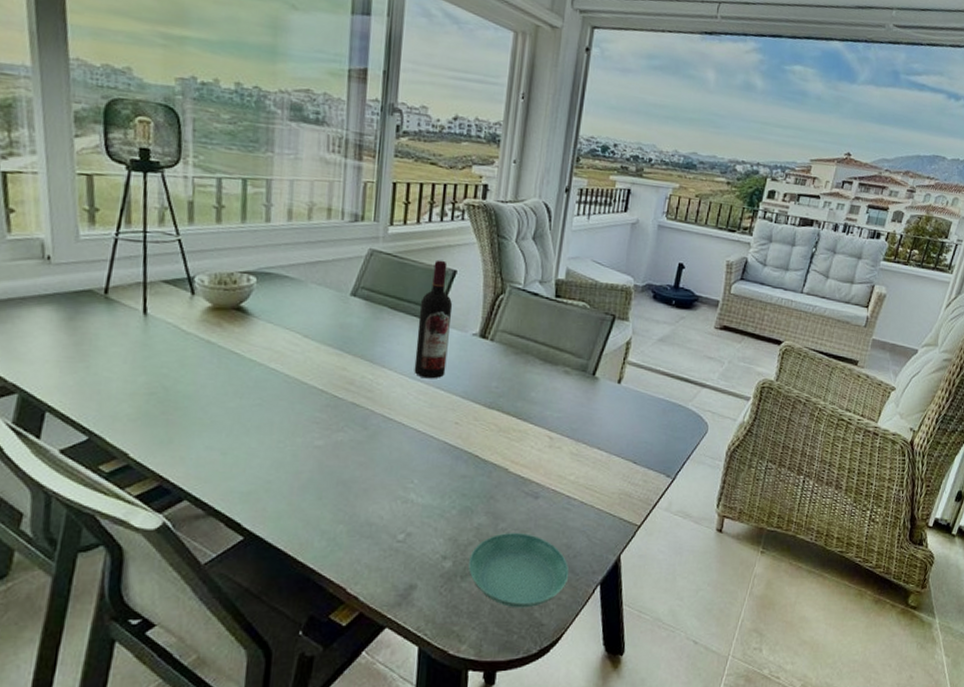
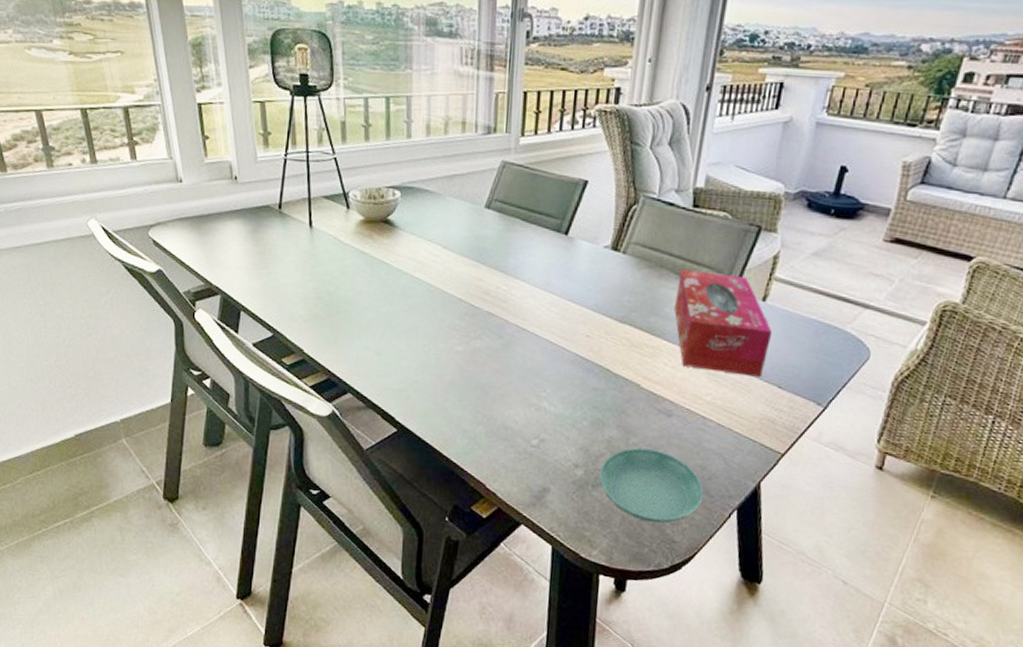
wine bottle: present [414,260,453,379] -> none [546,170,584,291]
tissue box: none [540,355,627,455] -> present [675,269,772,377]

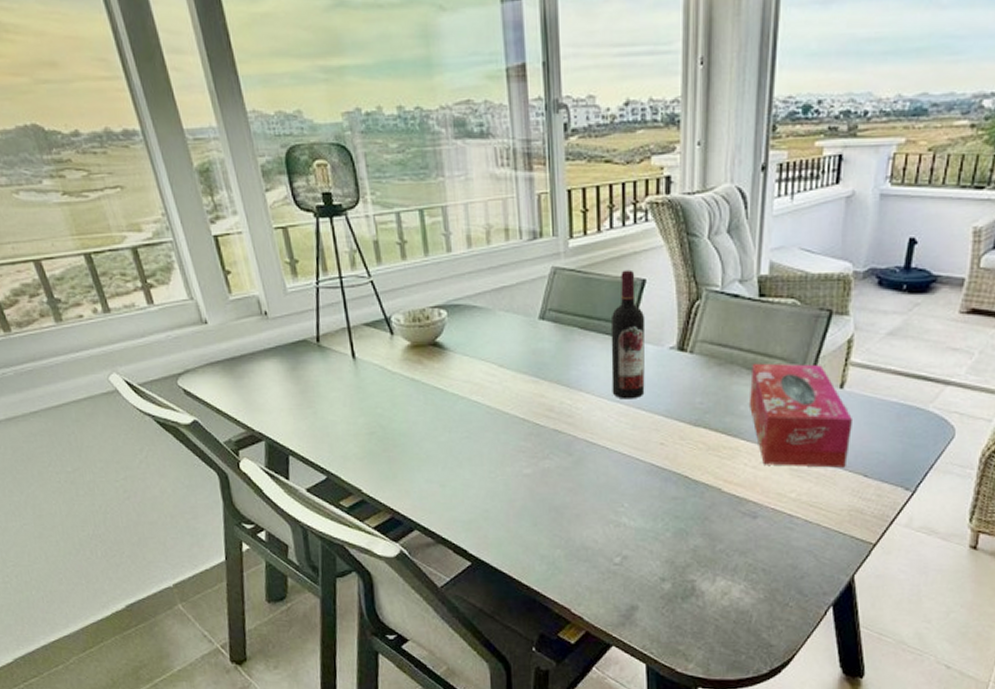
wine bottle: none [546,170,584,291] -> present [610,269,646,400]
saucer: present [599,448,704,524] -> none [687,553,797,629]

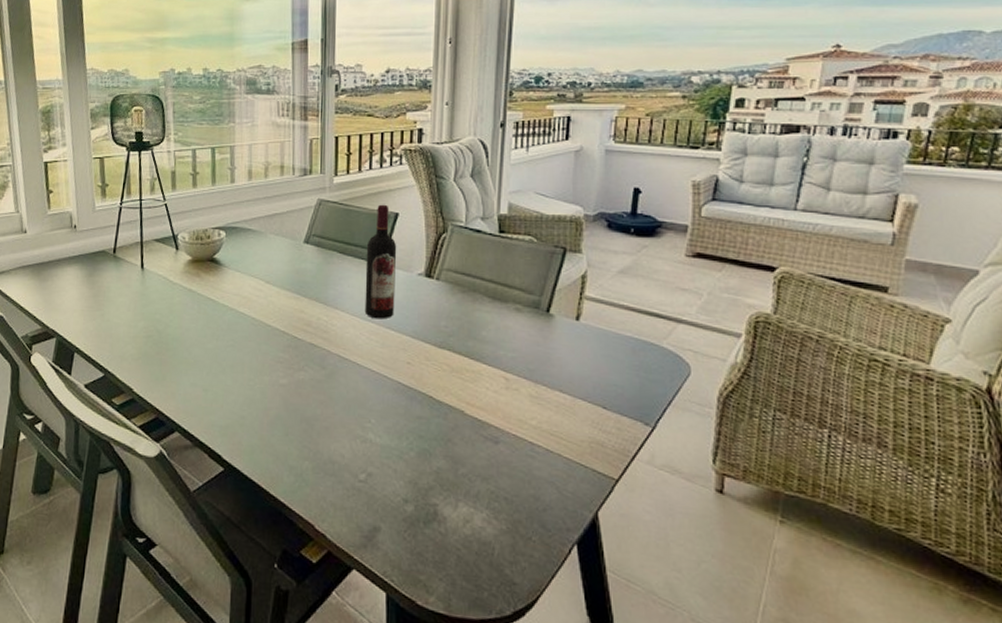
tissue box: present [750,363,852,468] -> none [491,292,589,398]

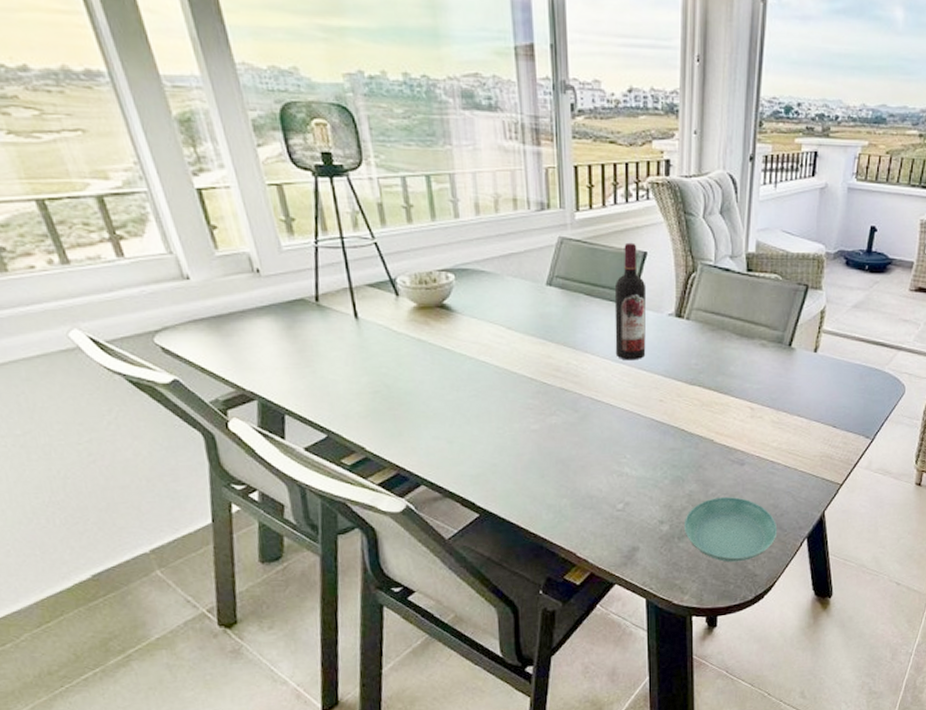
saucer: none [430,478,540,564] -> present [683,496,778,563]

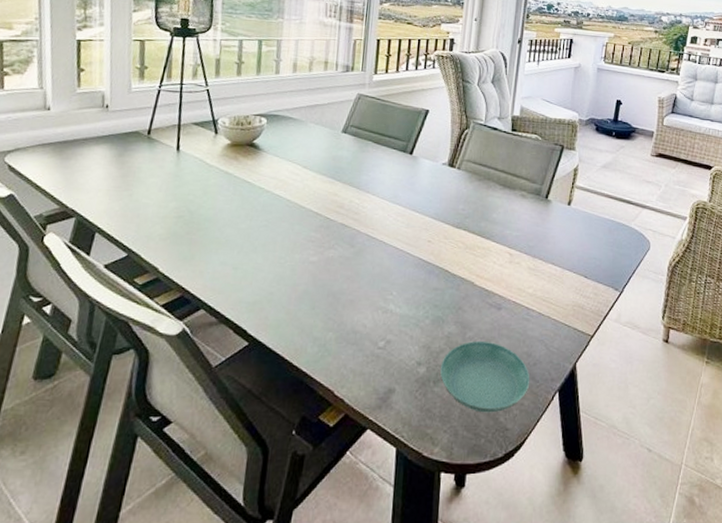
wine bottle: present [614,242,647,361] -> none [393,101,426,203]

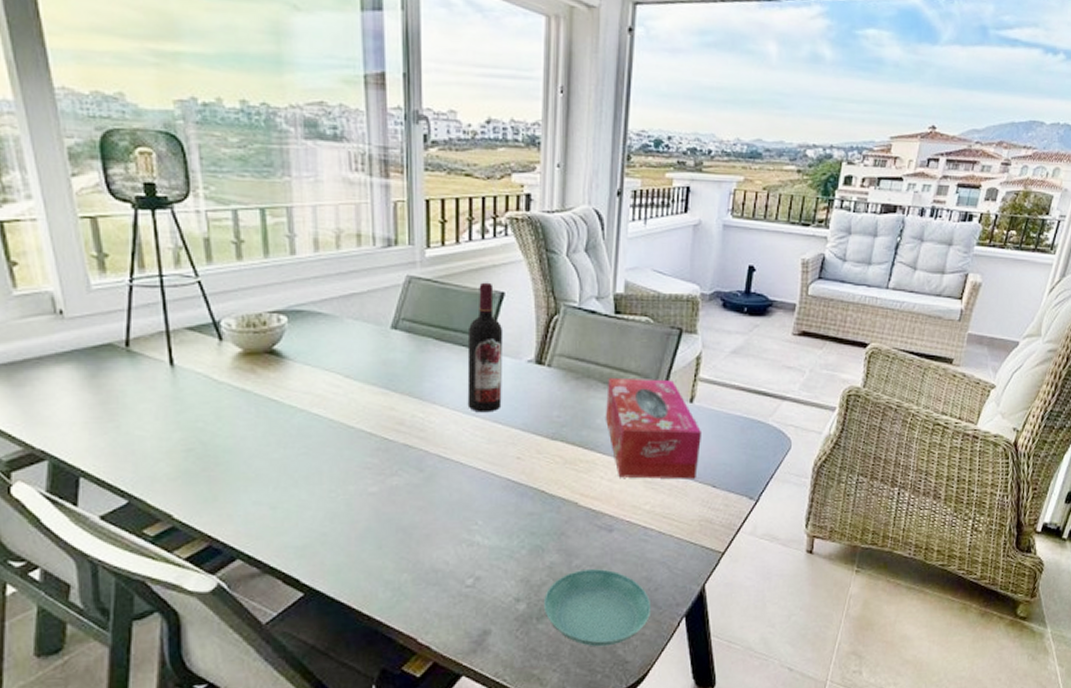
wine bottle: none [393,101,426,203] -> present [467,282,503,413]
tissue box: none [500,181,576,269] -> present [606,377,701,479]

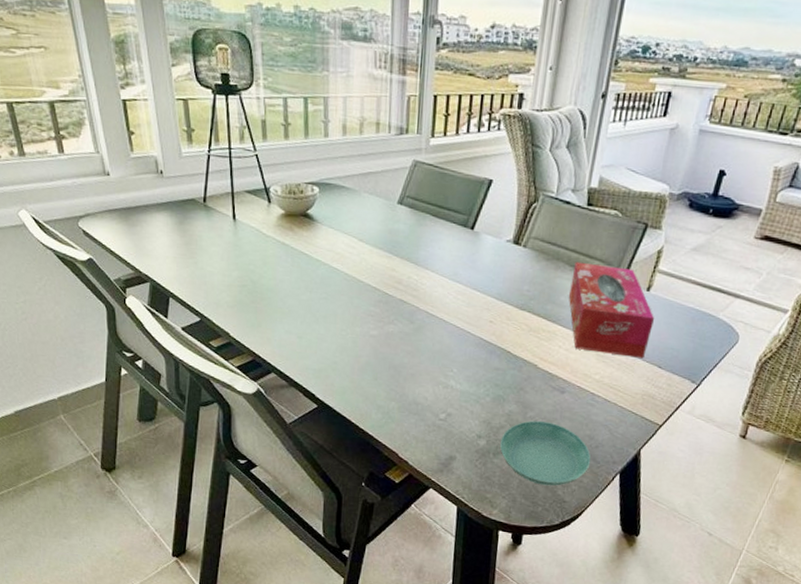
wine bottle: present [467,282,503,413] -> none [453,169,489,281]

